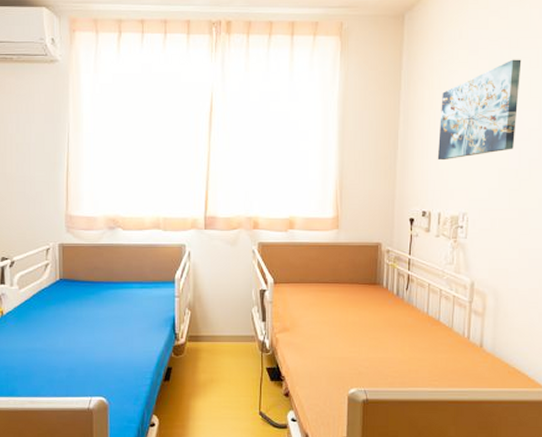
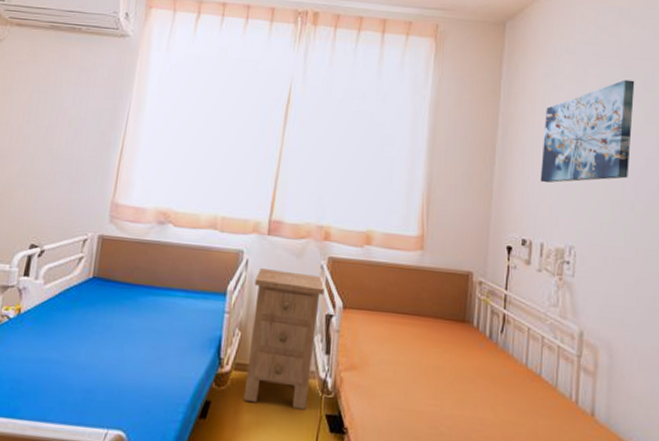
nightstand: none [197,258,257,366] -> present [243,268,325,410]

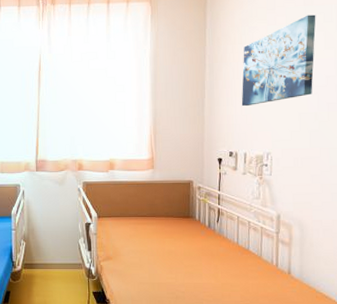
nightstand: present [243,268,325,410] -> none [30,196,83,291]

